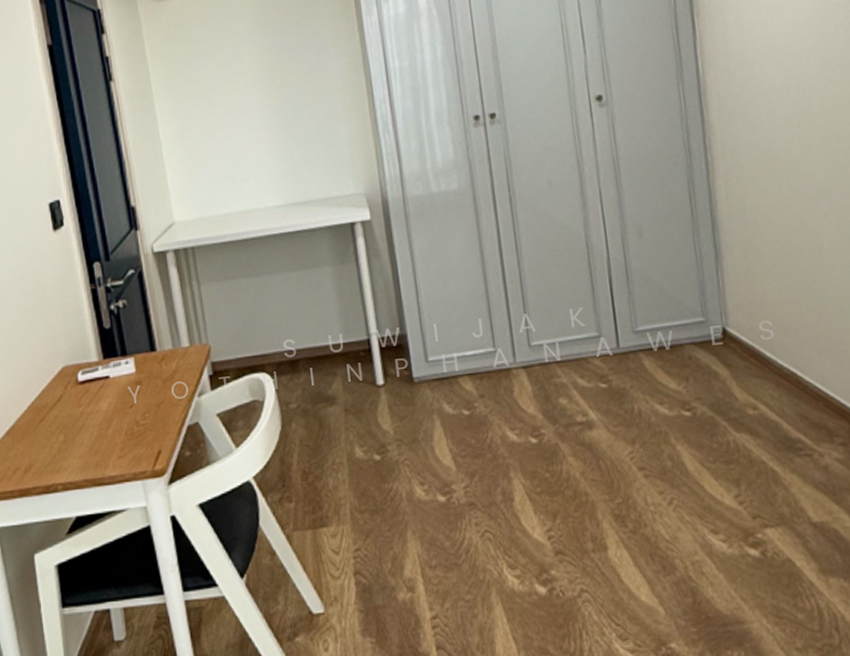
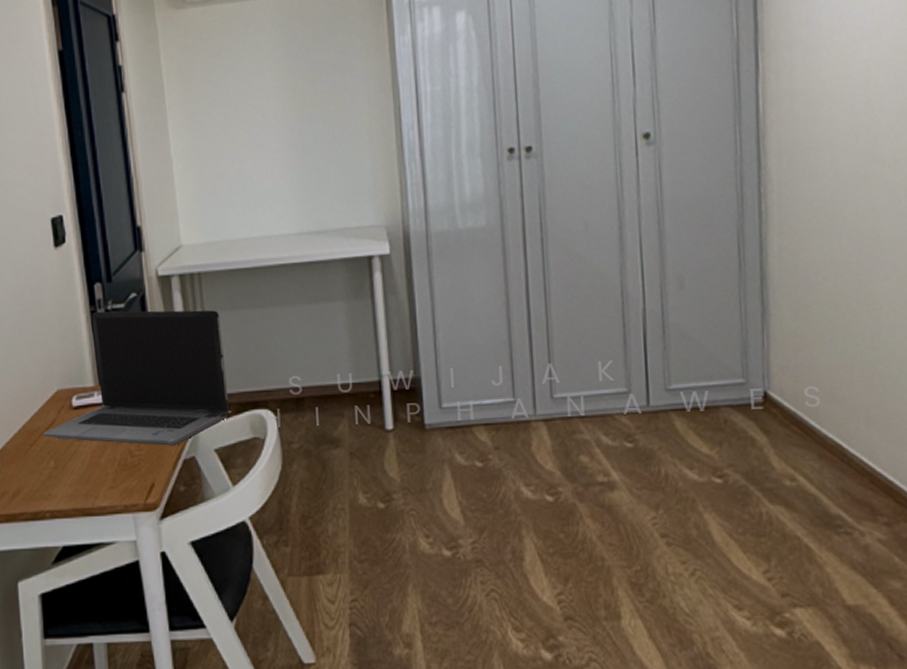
laptop computer: none [52,282,228,414] -> present [43,310,229,446]

